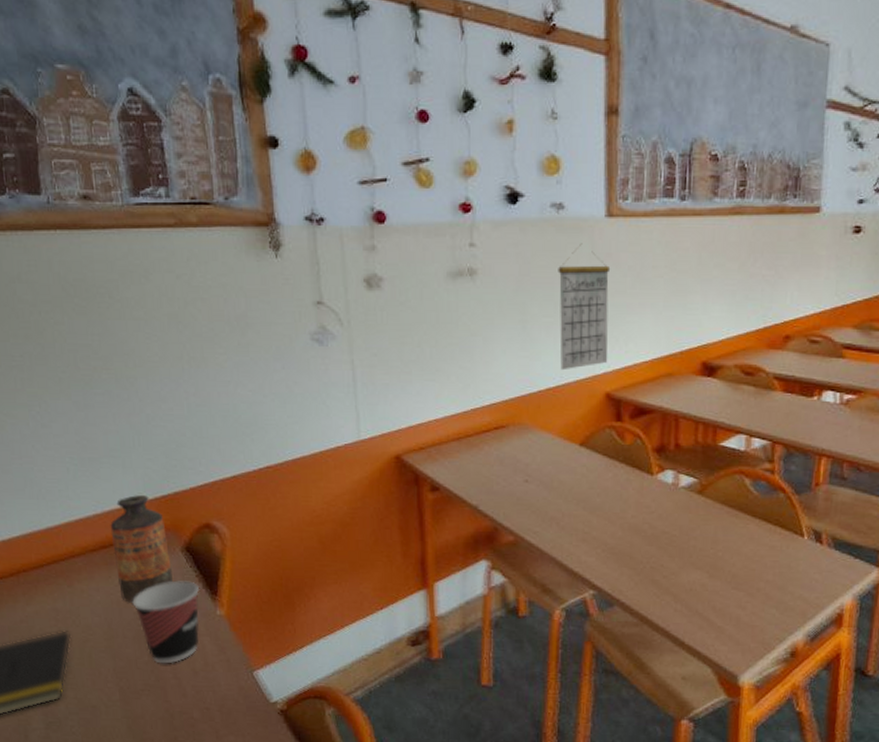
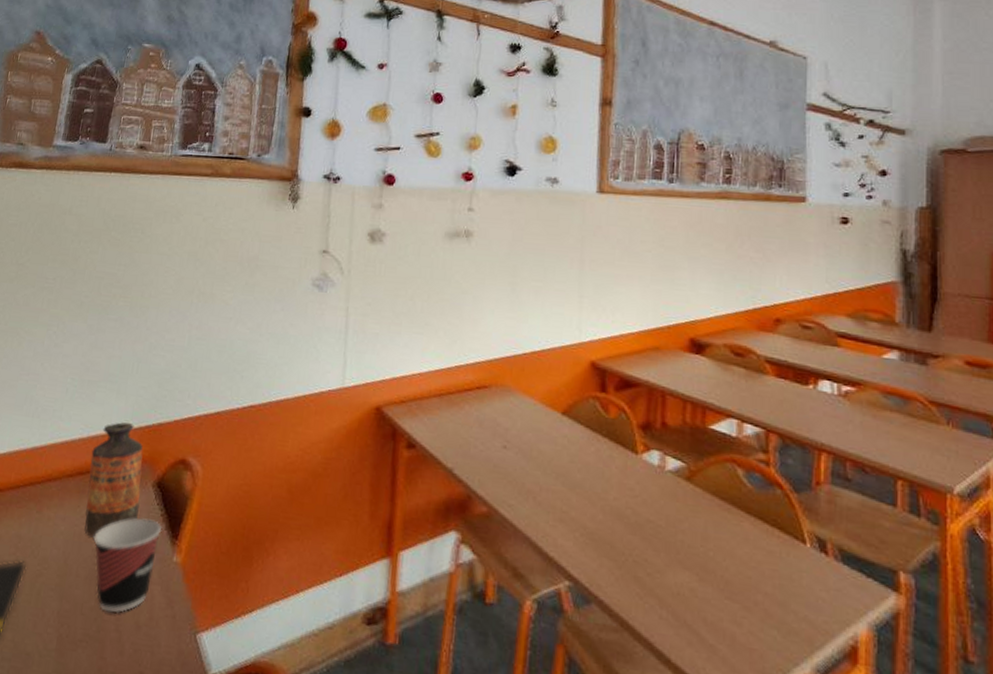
calendar: present [558,243,611,371] -> none [546,215,600,335]

